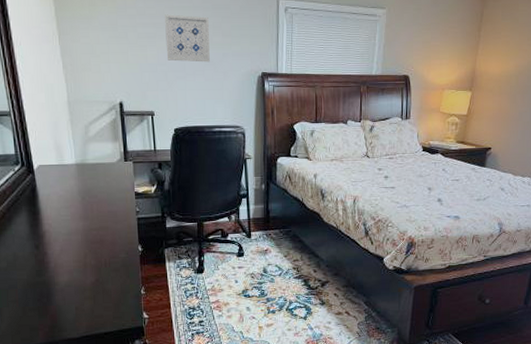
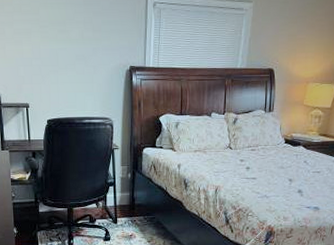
wall art: present [165,14,210,62] -> none [39,11,81,57]

